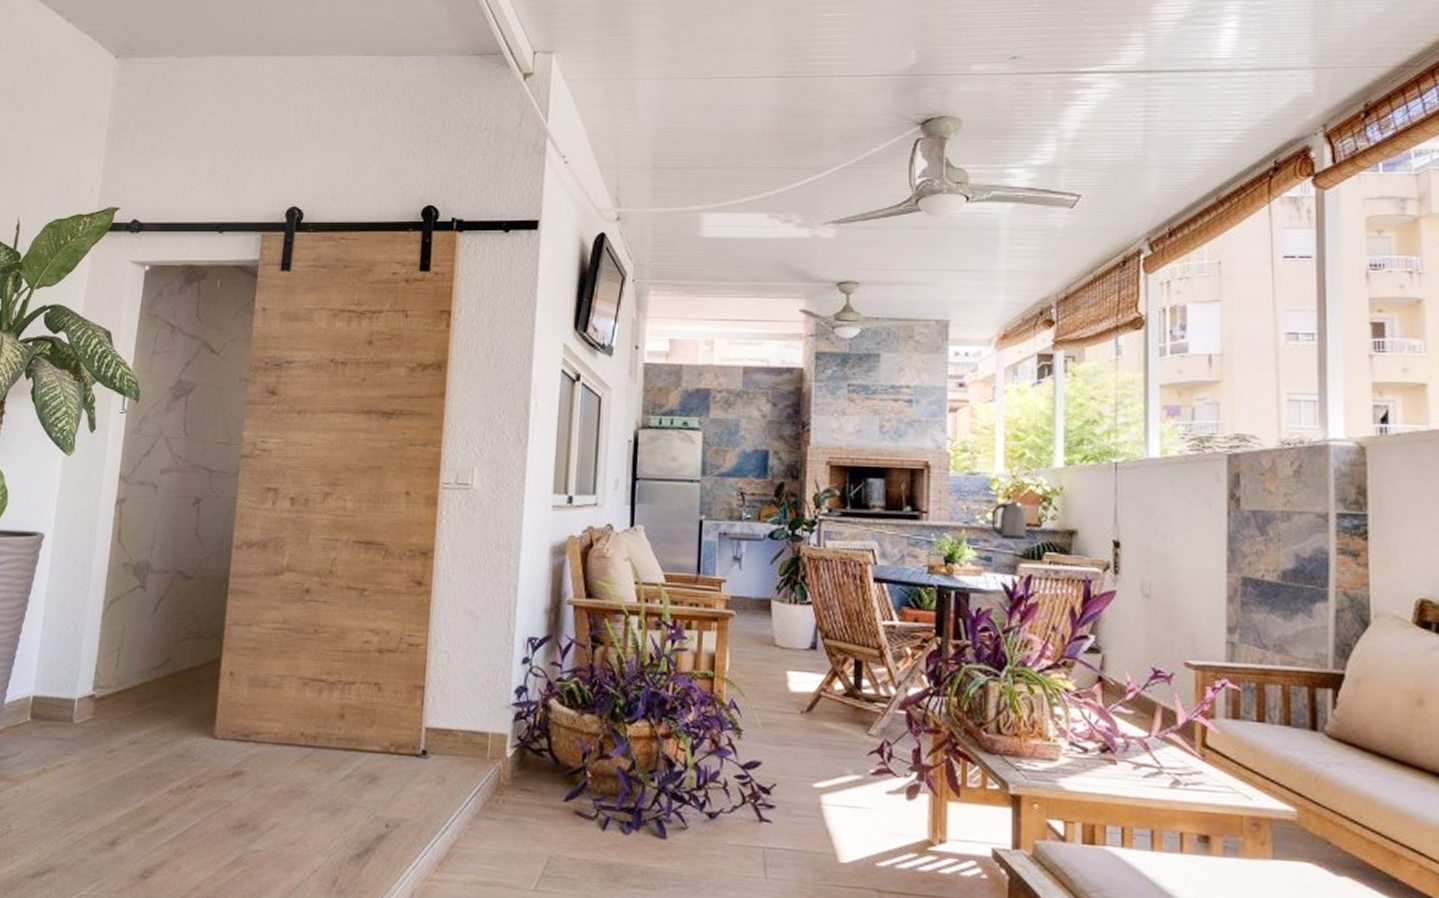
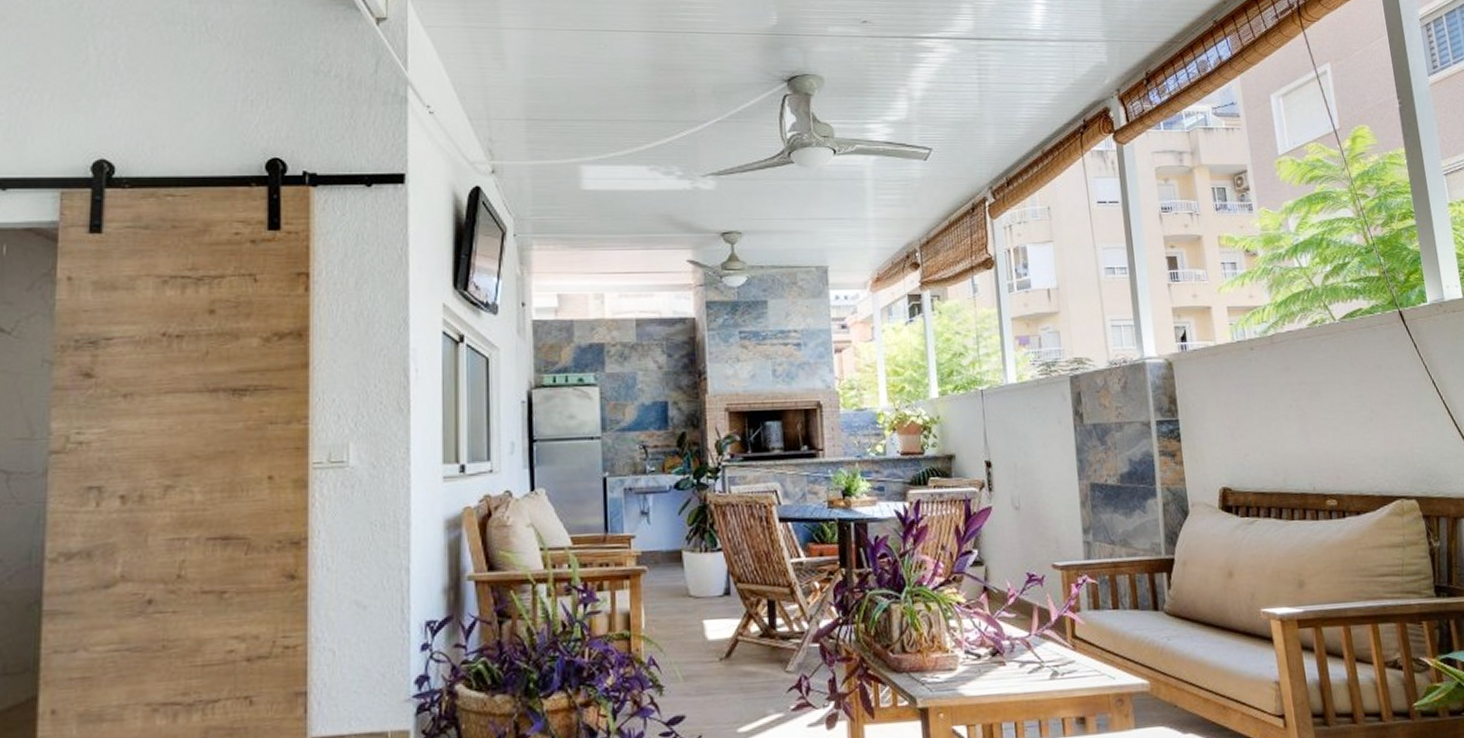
kettle: present [991,502,1028,540] -> none [880,433,912,469]

